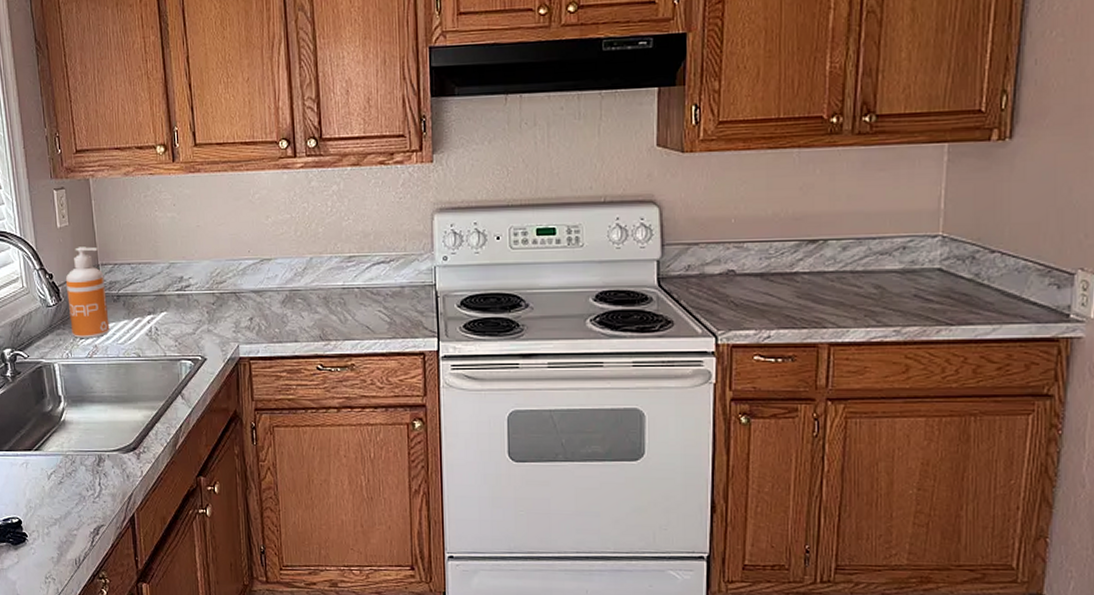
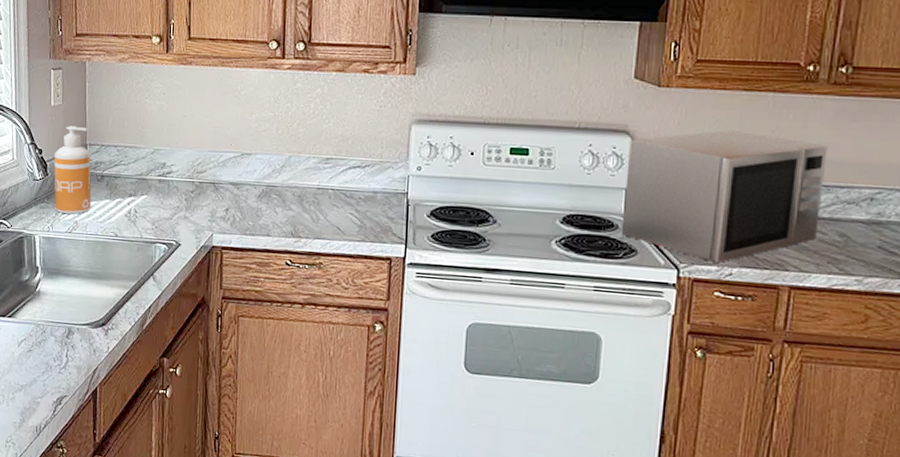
microwave: none [655,191,857,328] -> present [621,130,828,264]

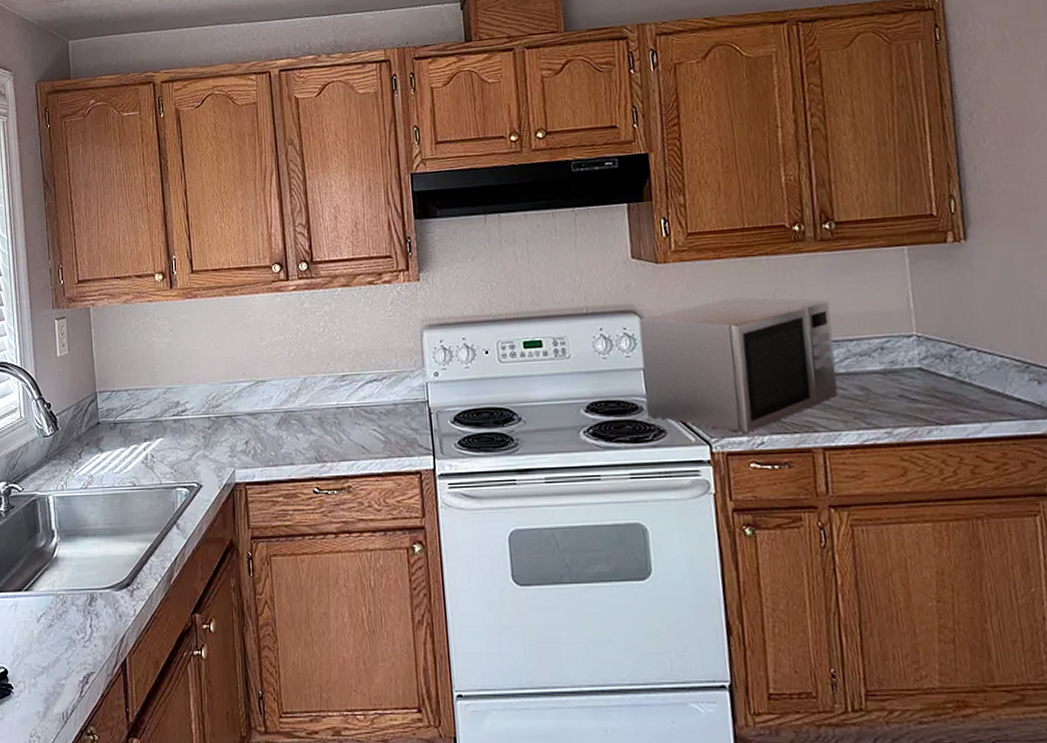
soap dispenser: present [53,126,92,214] -> none [63,374,106,468]

